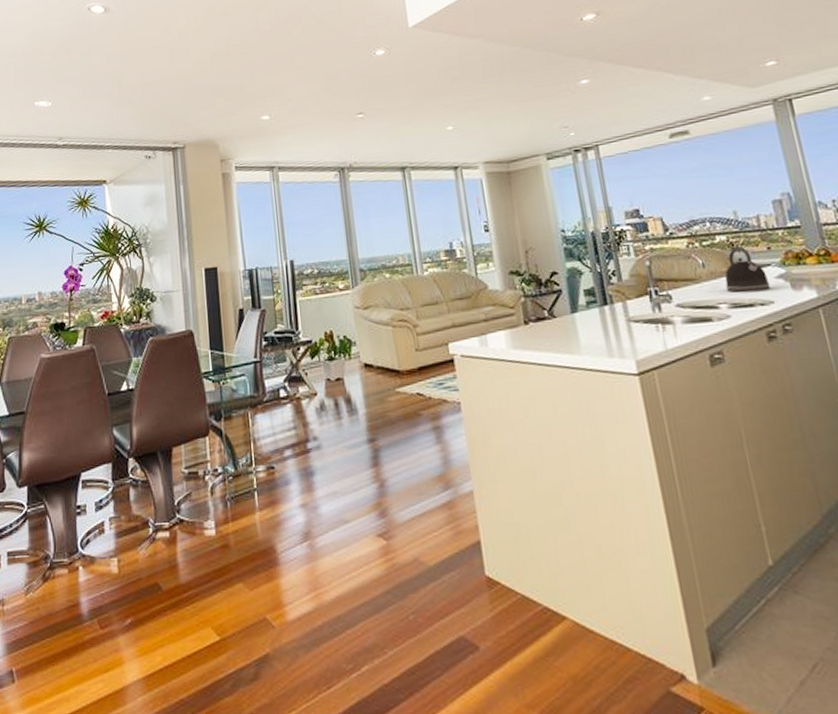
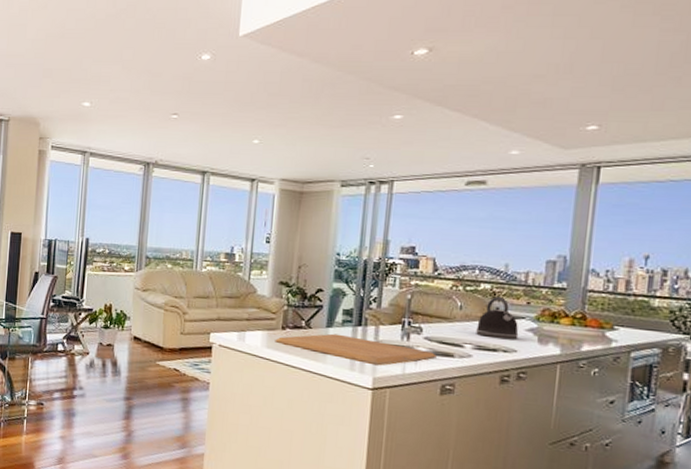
chopping board: none [520,318,695,347] -> present [275,333,437,366]

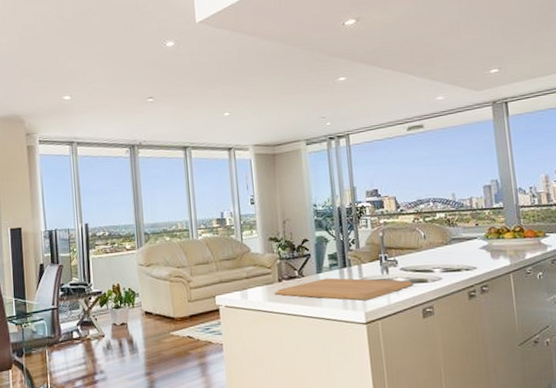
kettle: present [476,297,519,340] -> none [440,223,475,260]

